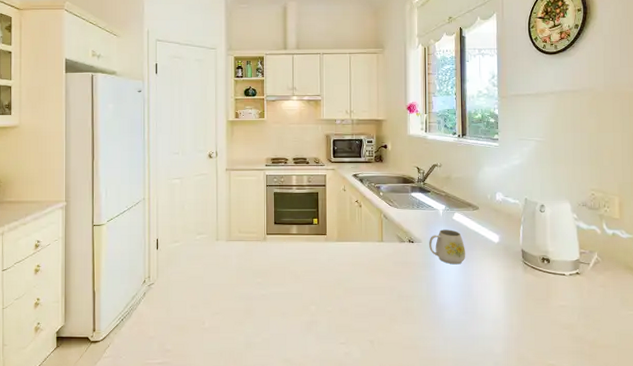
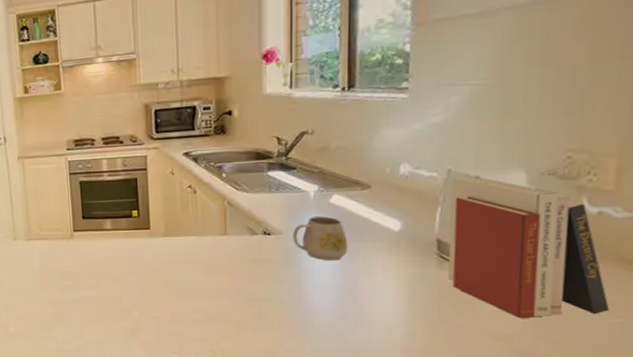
books: none [527,203,626,311] -> present [448,175,609,318]

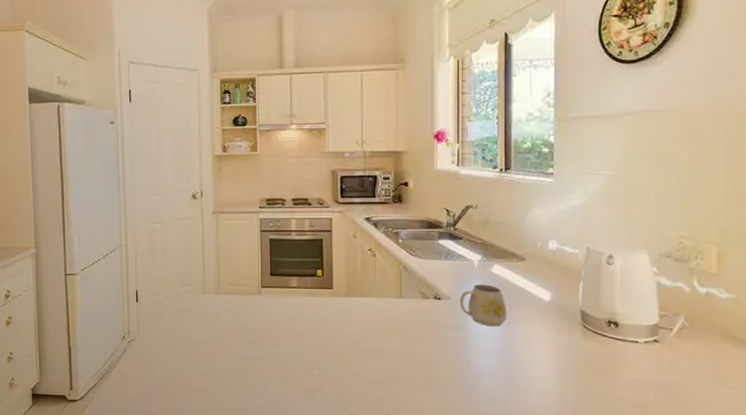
books: present [448,175,609,318] -> none [590,253,721,387]

